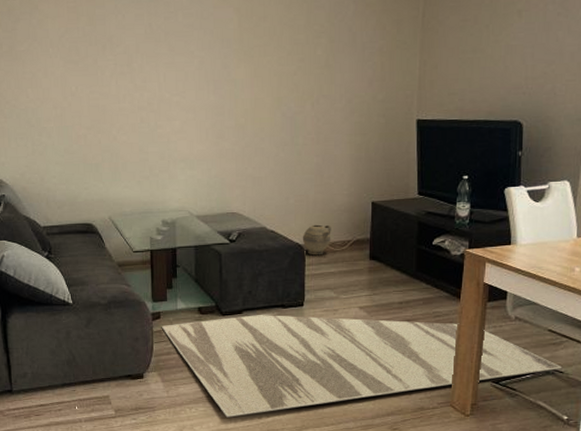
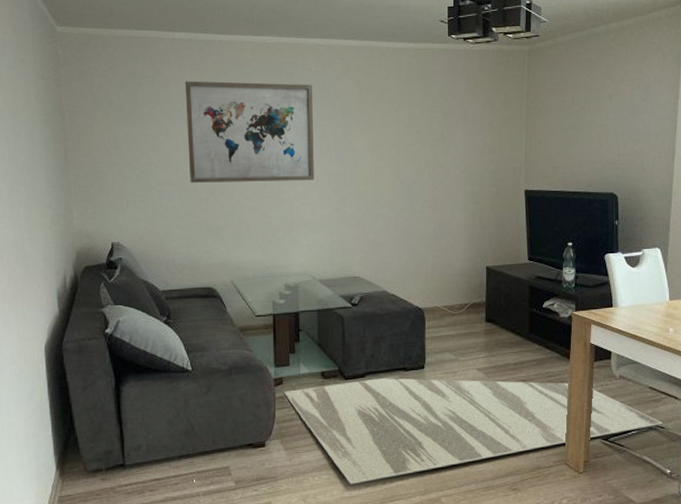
wall art: none [61,13,192,120] -> present [185,81,314,183]
ceramic jug: present [302,224,331,256] -> none [422,288,450,319]

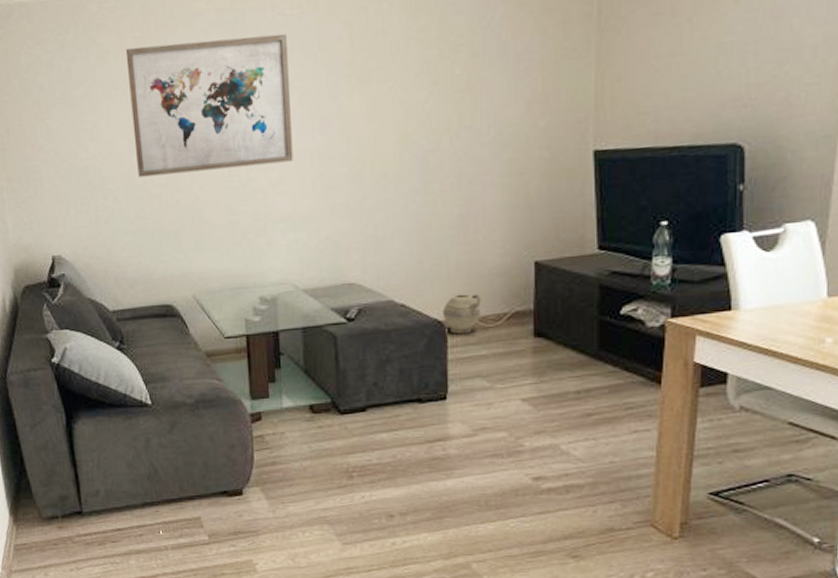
rug: present [283,375,663,485] -> none [263,409,810,543]
ceramic jug: none [422,288,450,319] -> present [442,294,481,334]

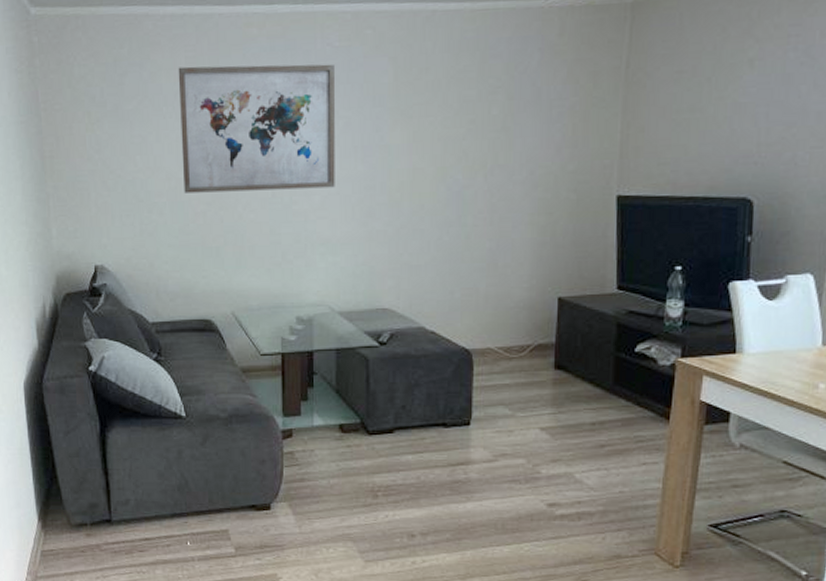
ceramic jug: present [442,294,481,334] -> none [469,324,507,363]

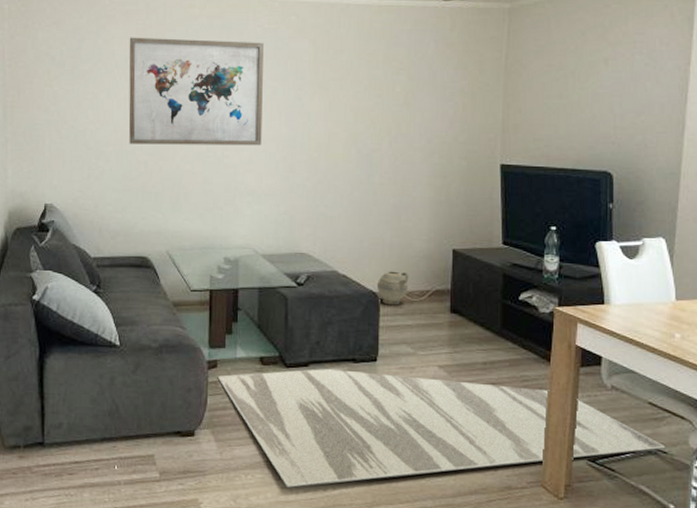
rug: none [293,432,801,561] -> present [217,367,666,488]
ceramic jug: none [469,324,507,363] -> present [376,271,409,305]

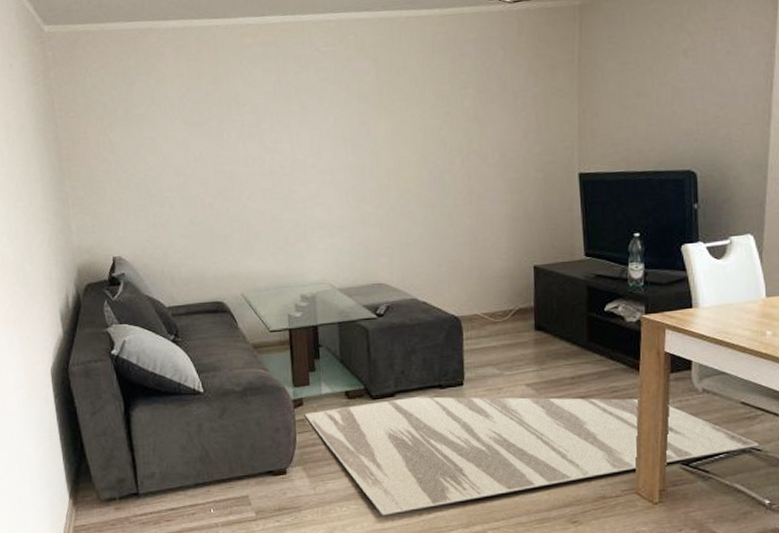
wall art: present [128,37,265,146] -> none [181,66,329,188]
ceramic jug: present [376,271,409,305] -> none [458,293,491,328]

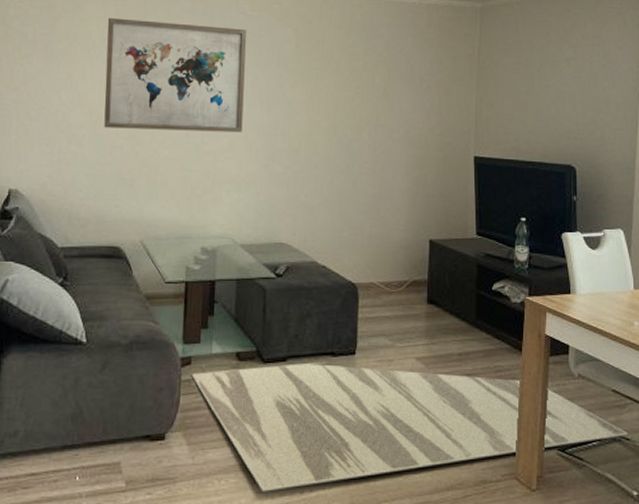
wall art: none [181,66,329,188] -> present [104,17,247,133]

